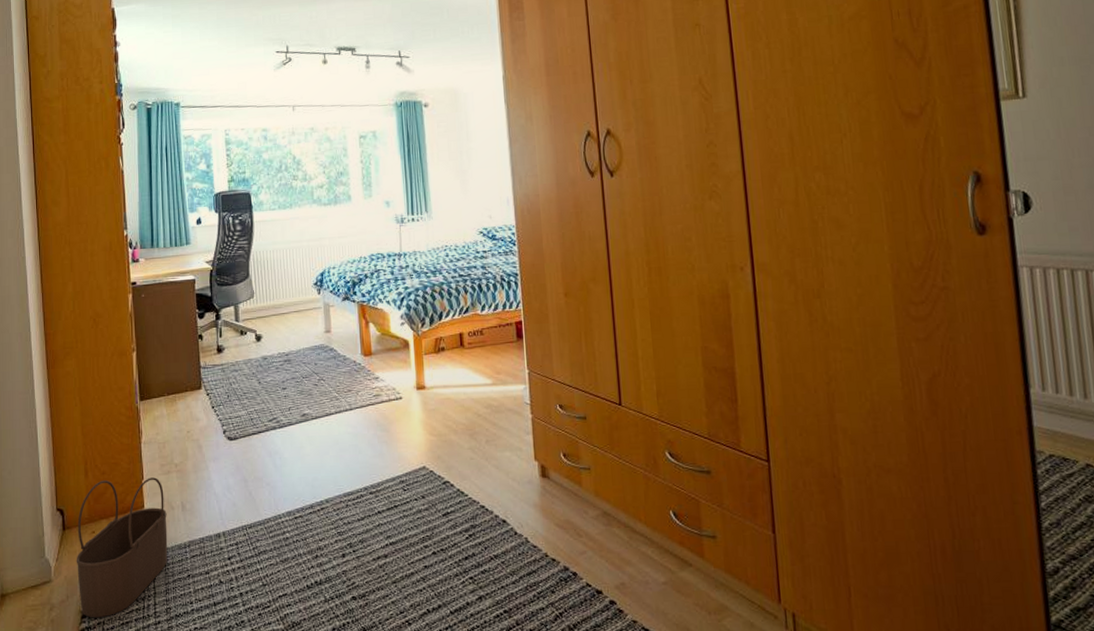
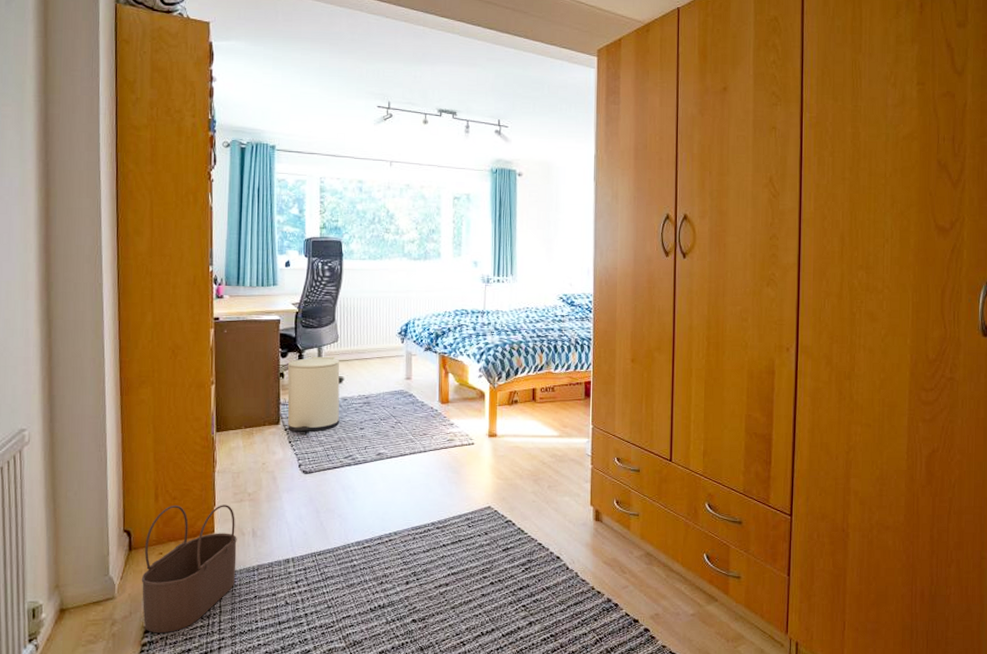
pedal bin: none [206,313,261,396] -> present [287,356,340,432]

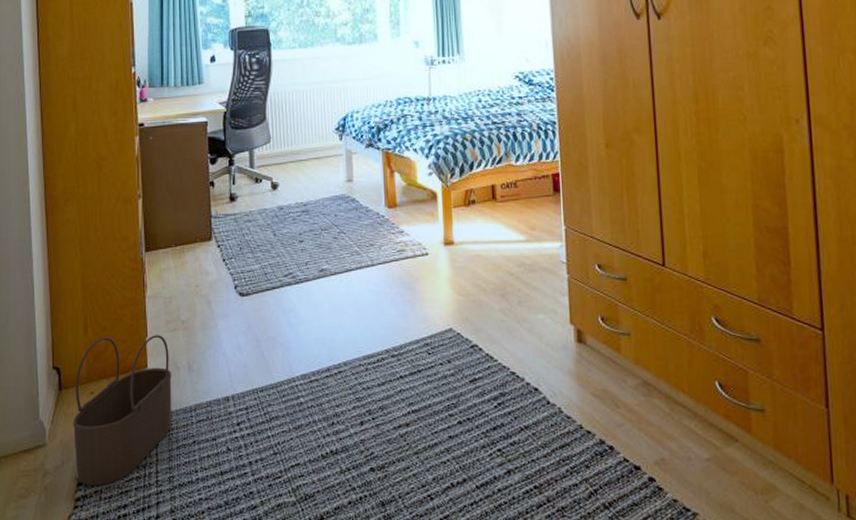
pedal bin: present [287,356,340,432] -> none [218,160,277,249]

